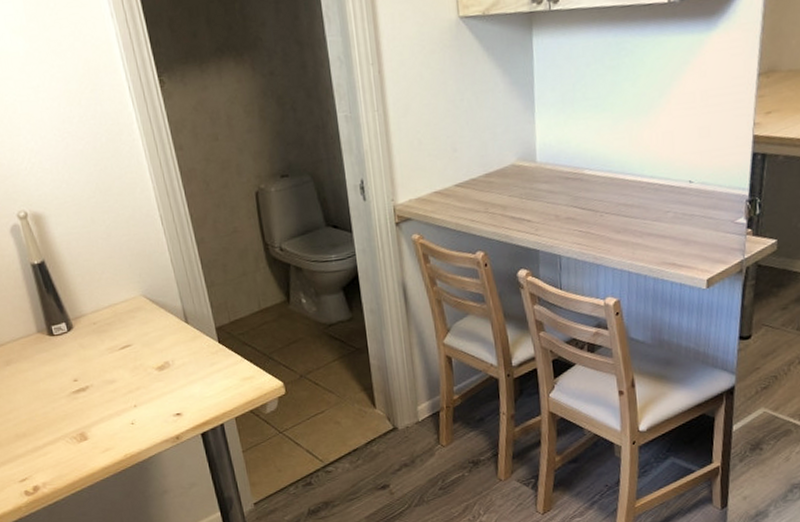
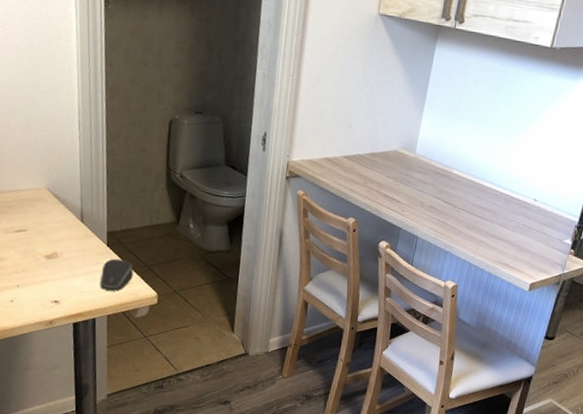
computer mouse: none [219,353,253,391] -> present [100,258,133,291]

